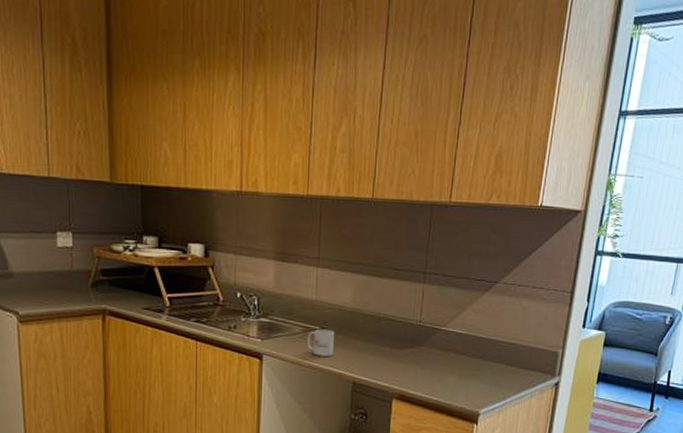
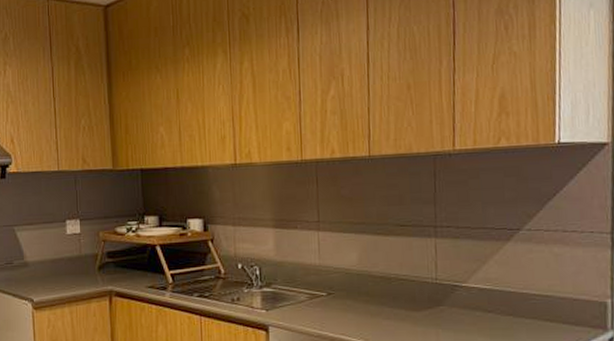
mug: present [307,330,334,357] -> none [314,295,343,324]

